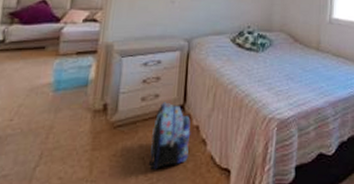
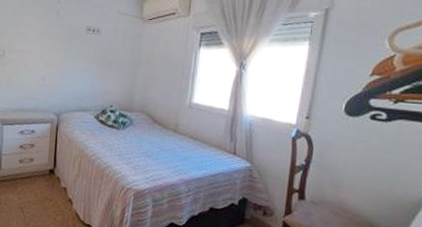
backpack: present [148,102,191,170] -> none [26,165,60,218]

